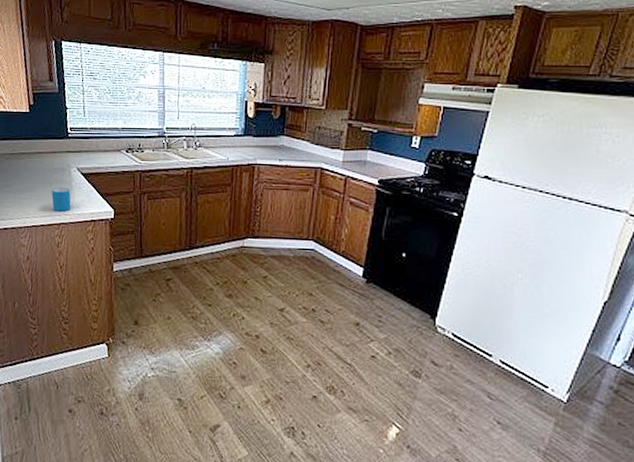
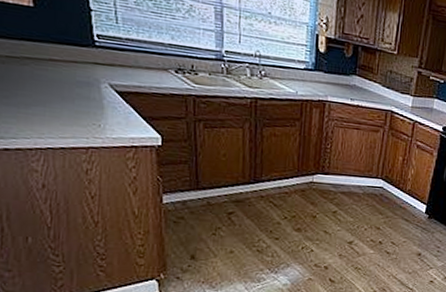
mug: present [51,187,72,212] -> none [74,104,104,134]

